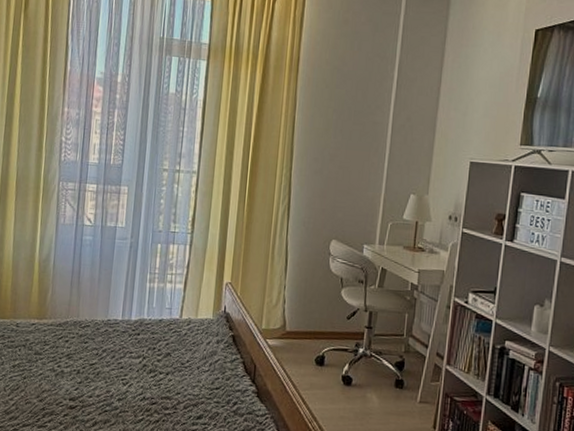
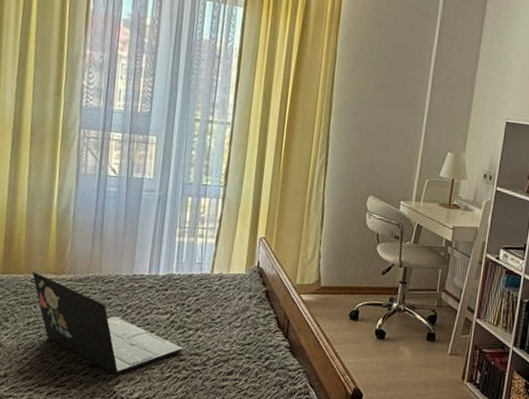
laptop: none [17,317,155,417] -> present [32,272,184,375]

